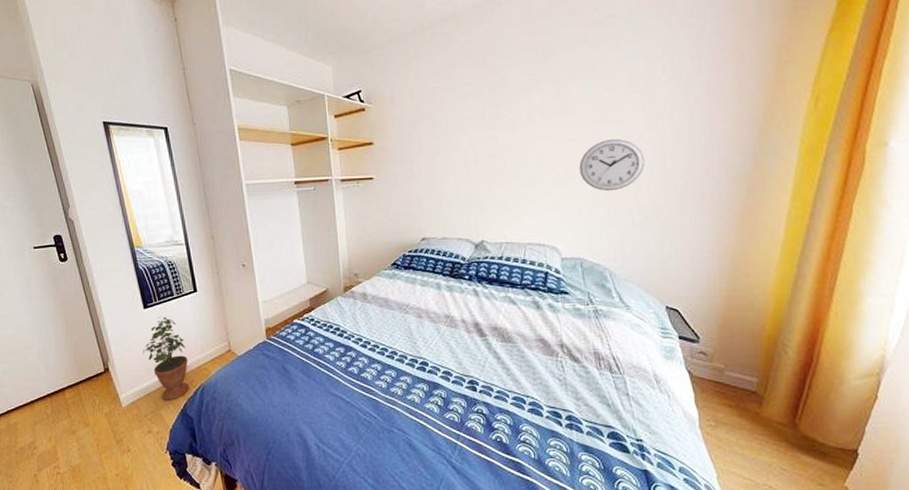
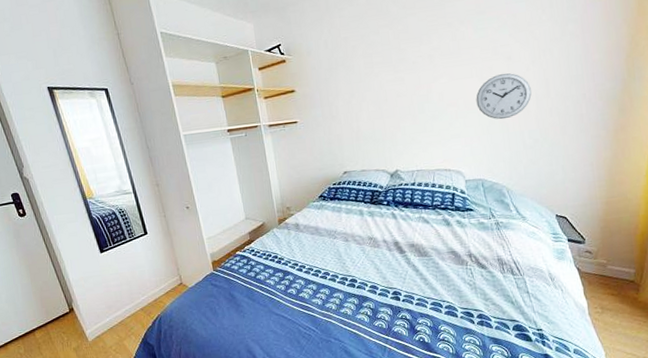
potted plant: present [142,317,189,401] -> none [102,259,148,333]

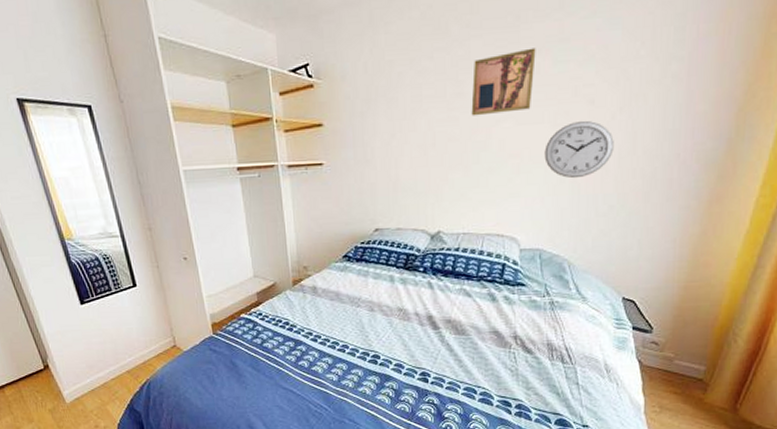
wall art: none [411,20,461,76] -> present [471,48,536,116]

